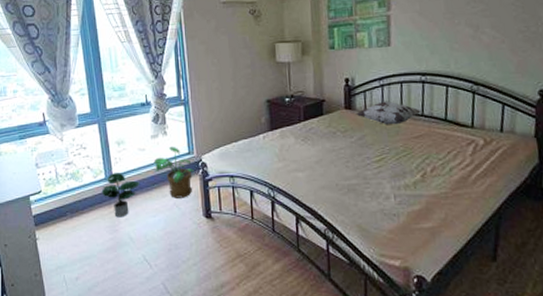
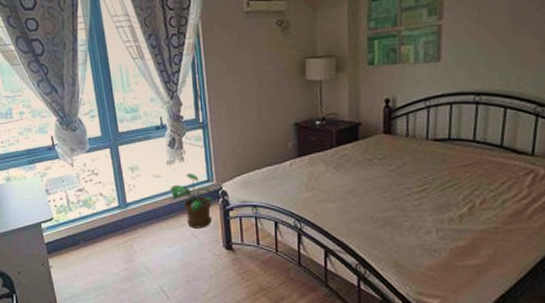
potted plant: present [101,172,141,218] -> none [115,199,156,247]
decorative pillow: present [356,101,422,125] -> none [396,124,474,152]

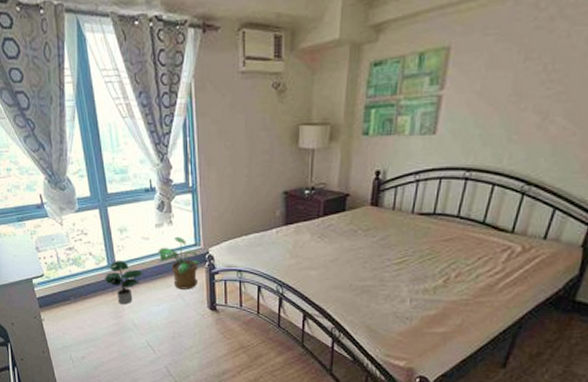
potted plant: none [115,199,156,247] -> present [104,260,144,305]

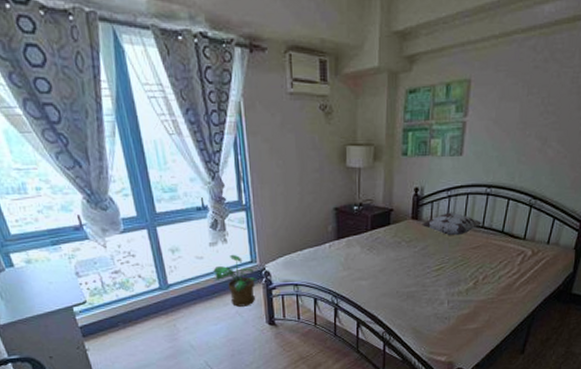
potted plant: present [104,260,144,305] -> none [156,281,200,327]
decorative pillow: none [382,198,459,226] -> present [422,212,483,236]

